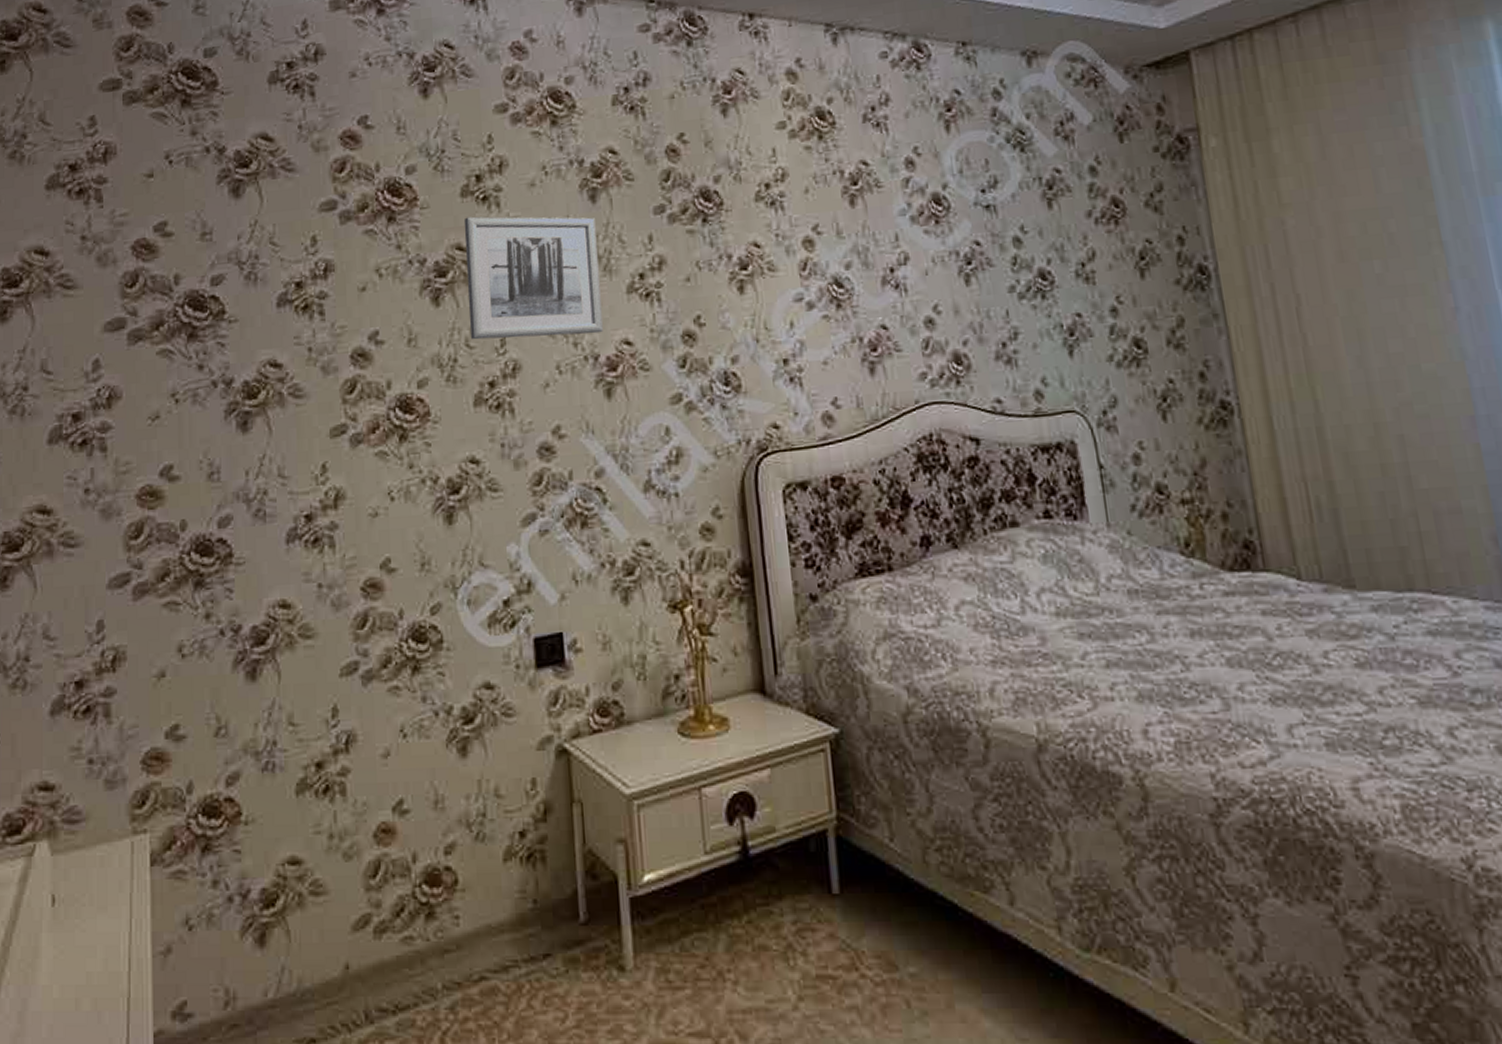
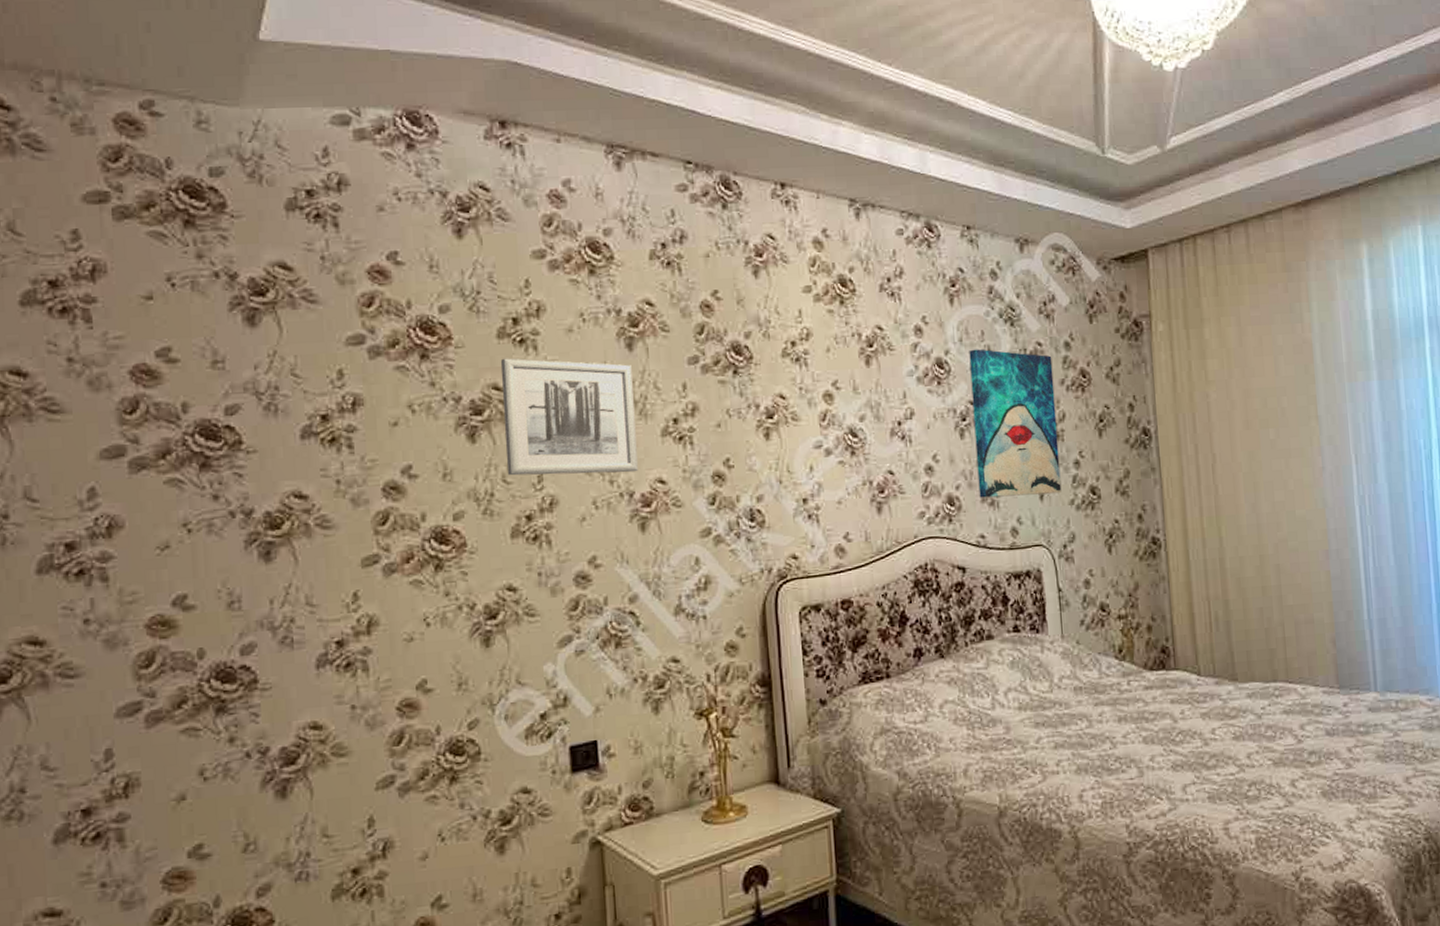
wall art: none [971,180,1097,355] -> present [969,349,1062,498]

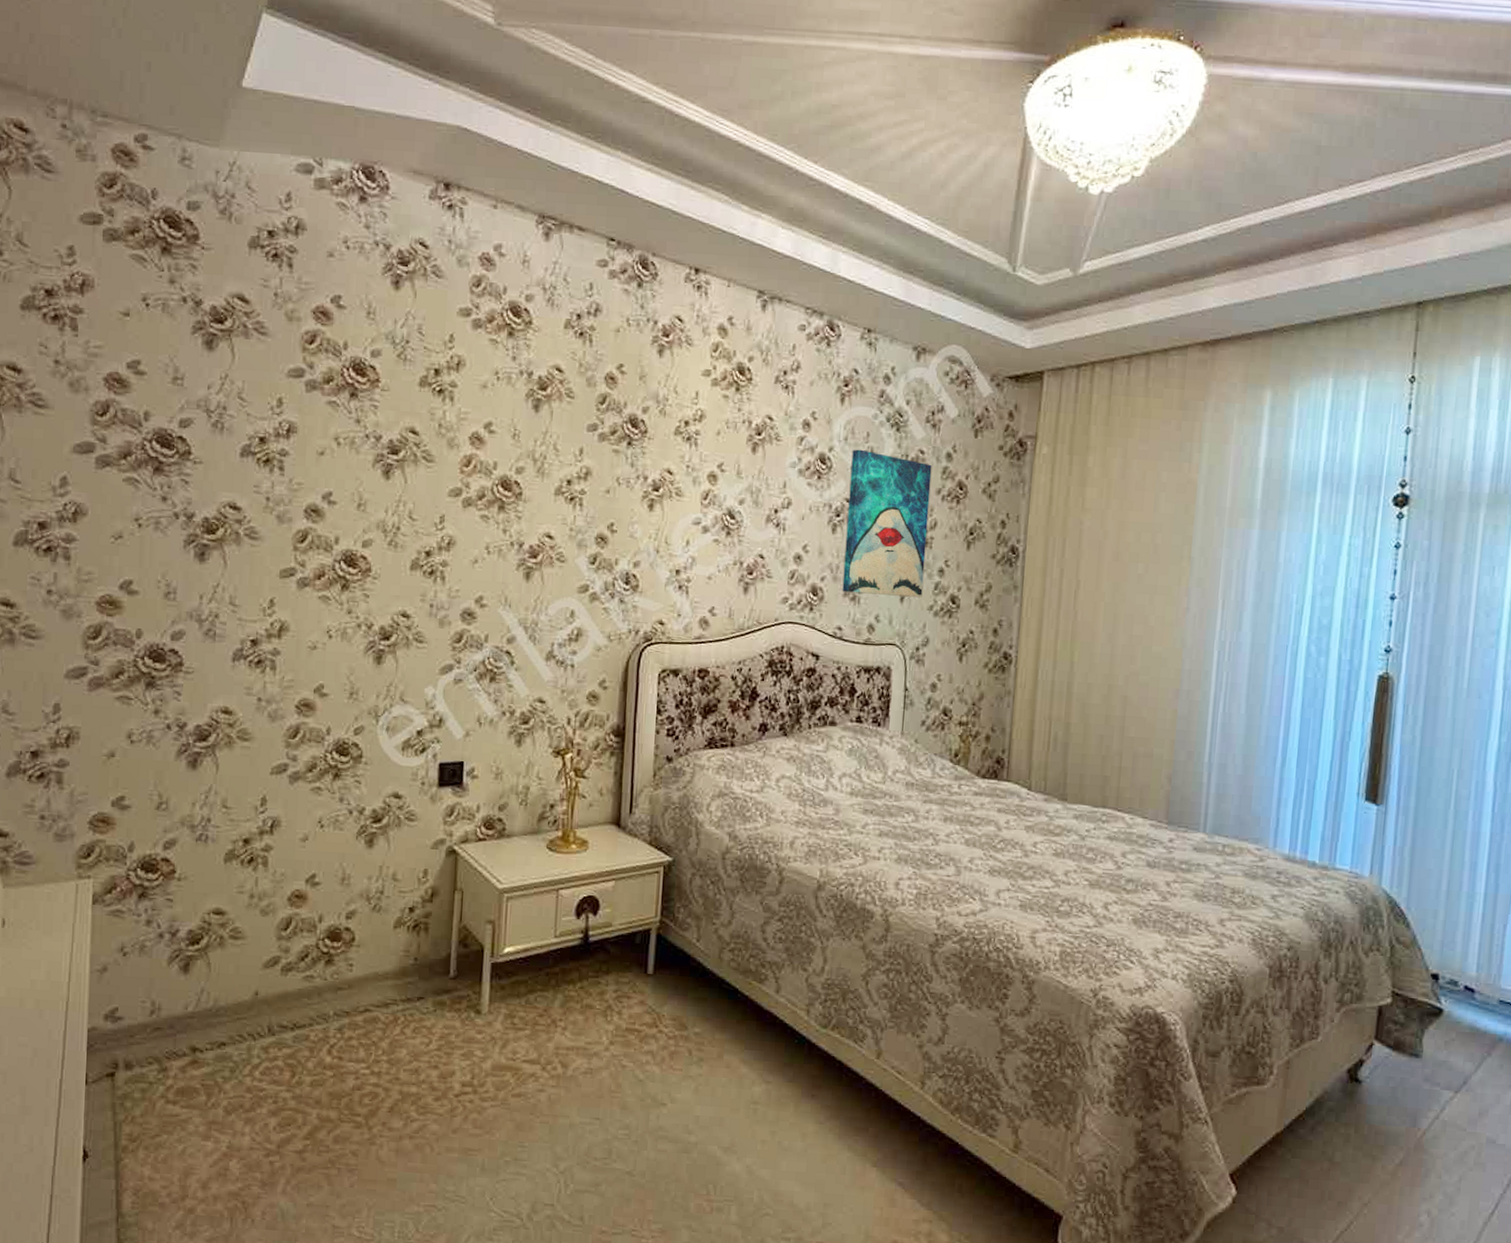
wall art: present [500,358,638,476] -> none [413,405,536,525]

